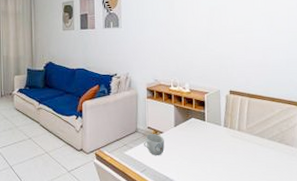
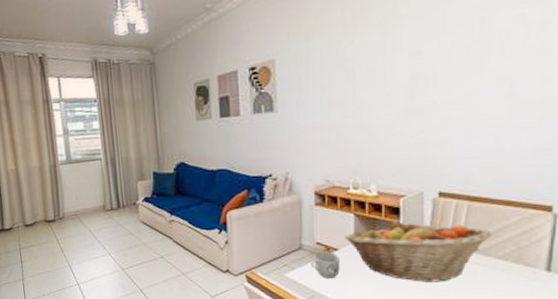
fruit basket: none [167,111,265,158] -> present [344,220,492,282]

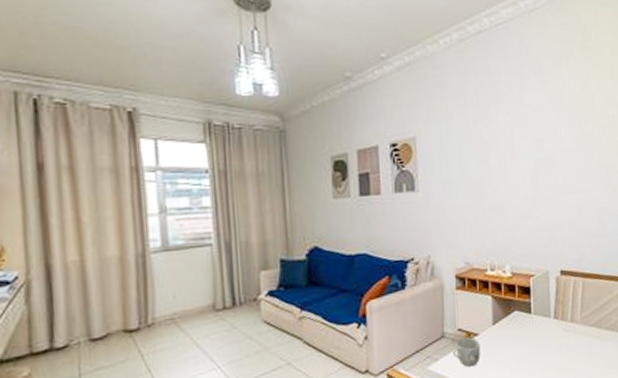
fruit basket: present [344,220,492,282] -> none [483,300,602,360]

